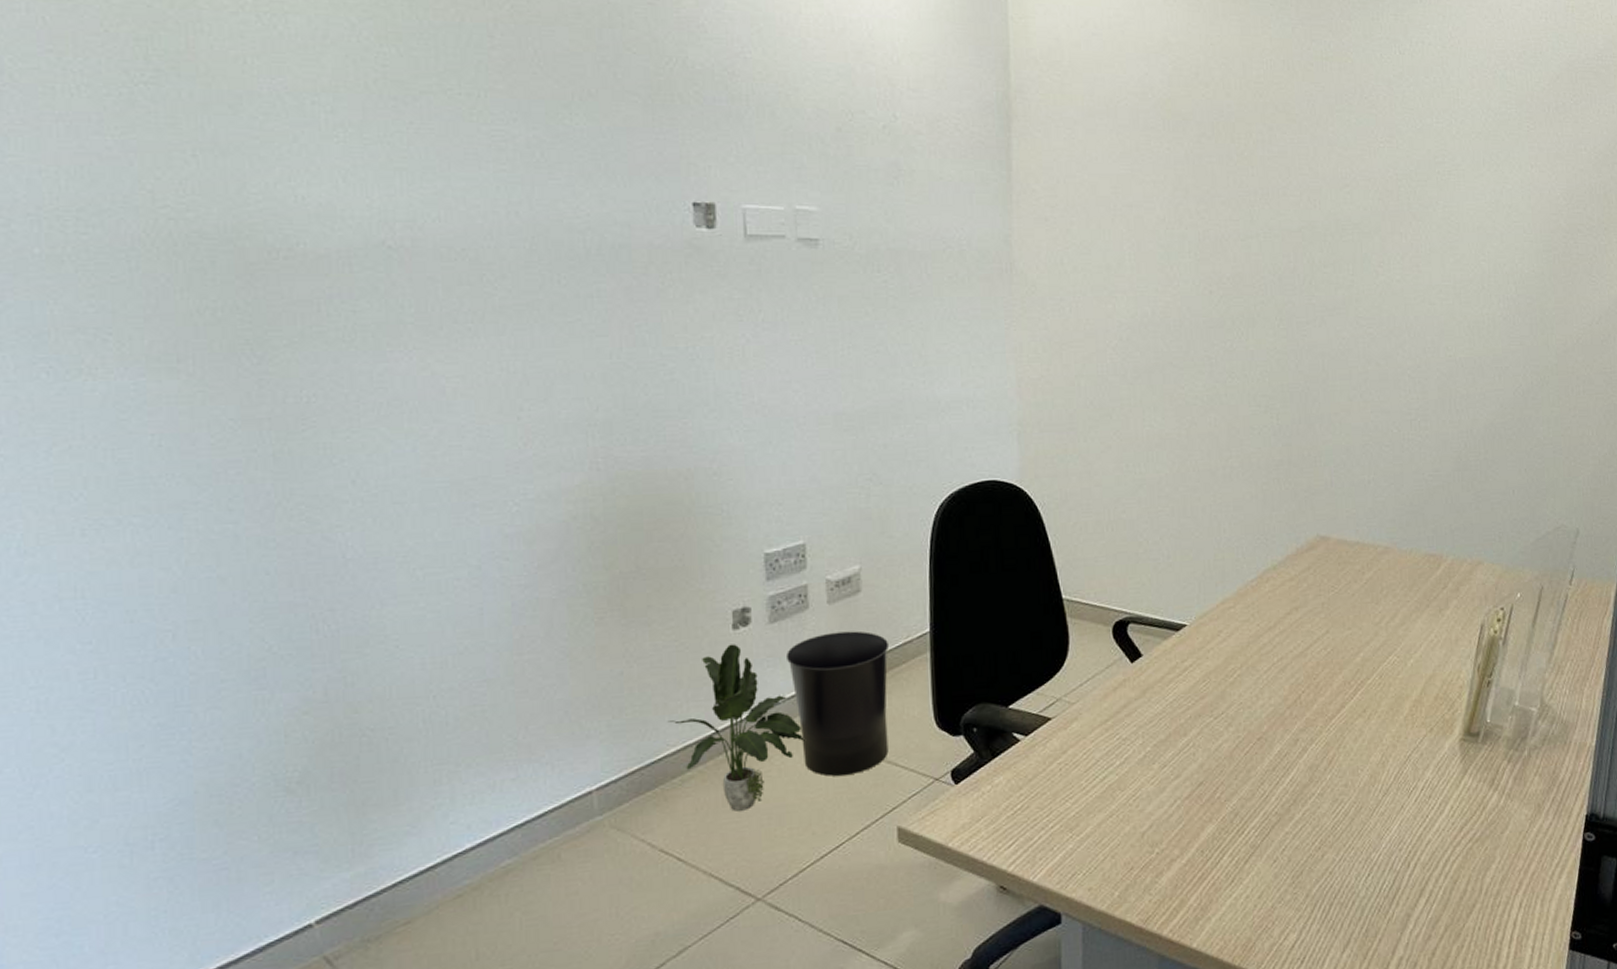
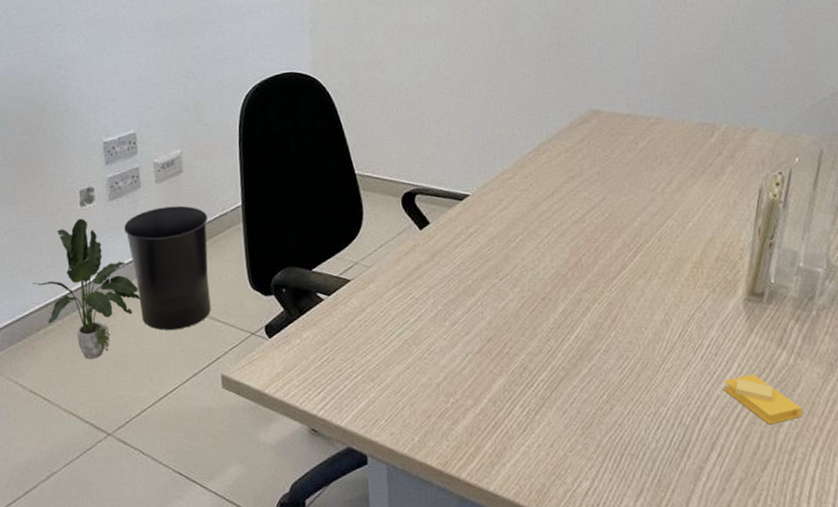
sticky notes: none [1435,816,1510,869] -> present [723,373,803,425]

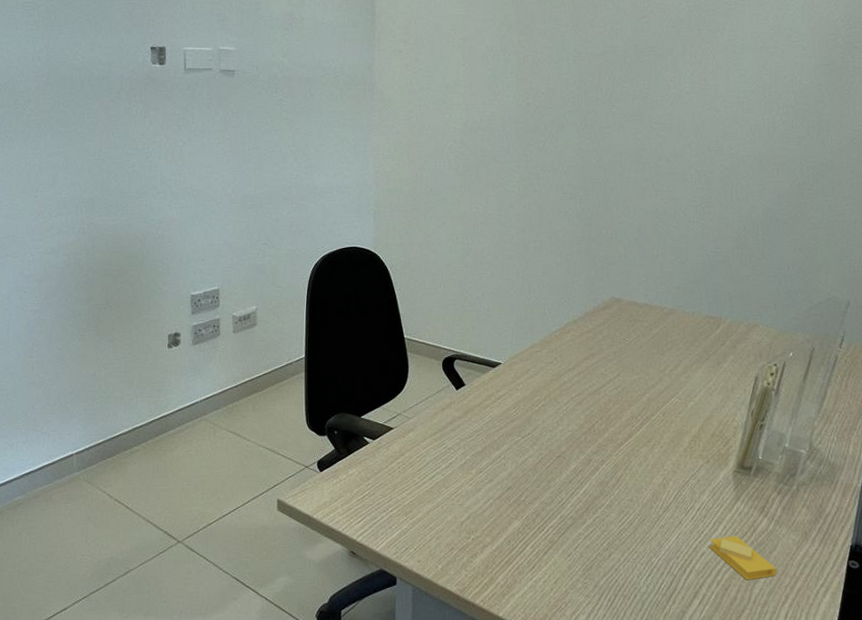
potted plant: present [32,218,142,359] -> none [123,358,214,477]
waste bin: present [124,205,211,331] -> none [204,354,275,459]

